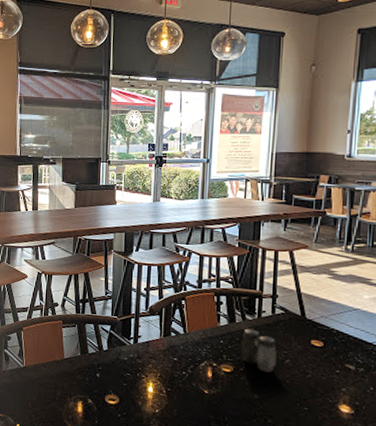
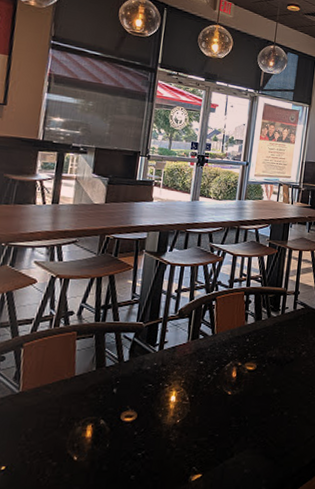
salt and pepper shaker: present [241,328,277,373] -> none [264,325,296,366]

